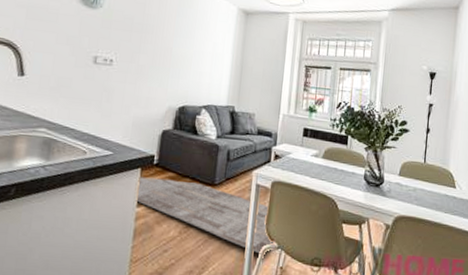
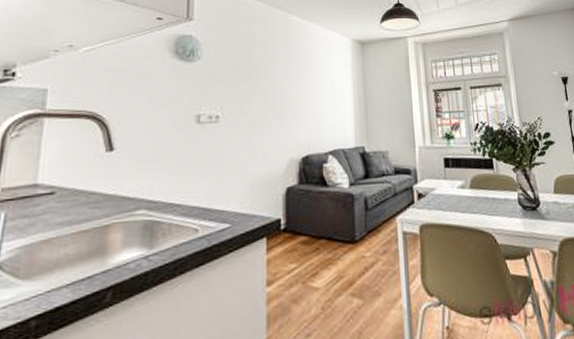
rug: present [135,176,275,254] -> none [264,243,435,316]

